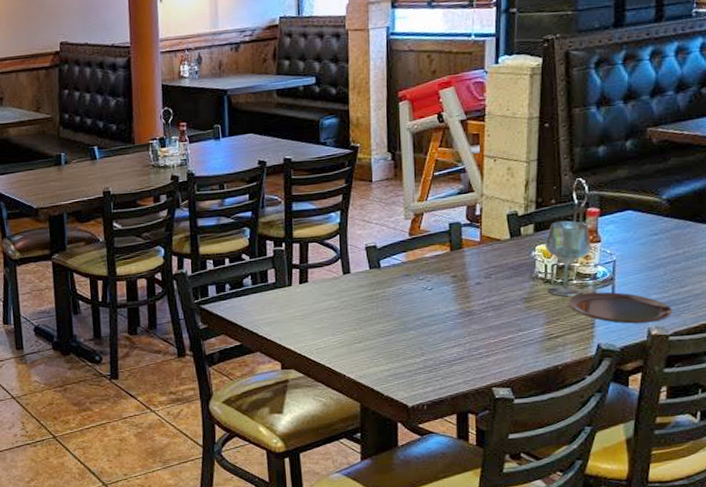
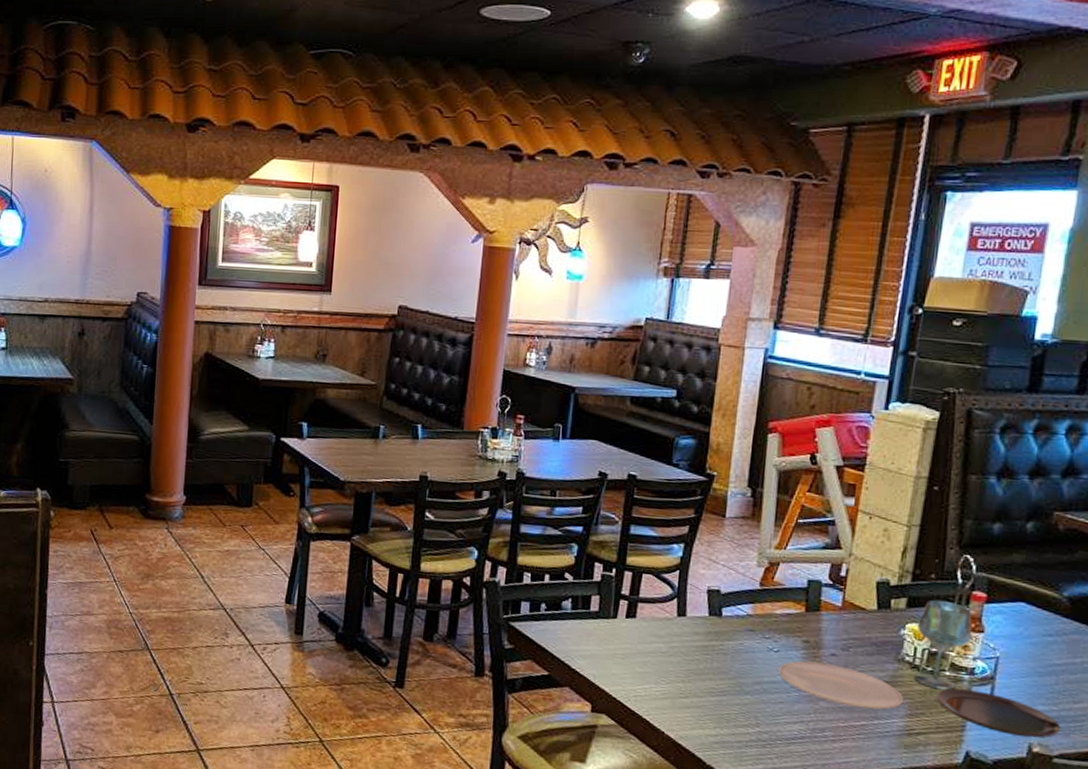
plate: none [434,291,542,325] -> present [778,660,904,710]

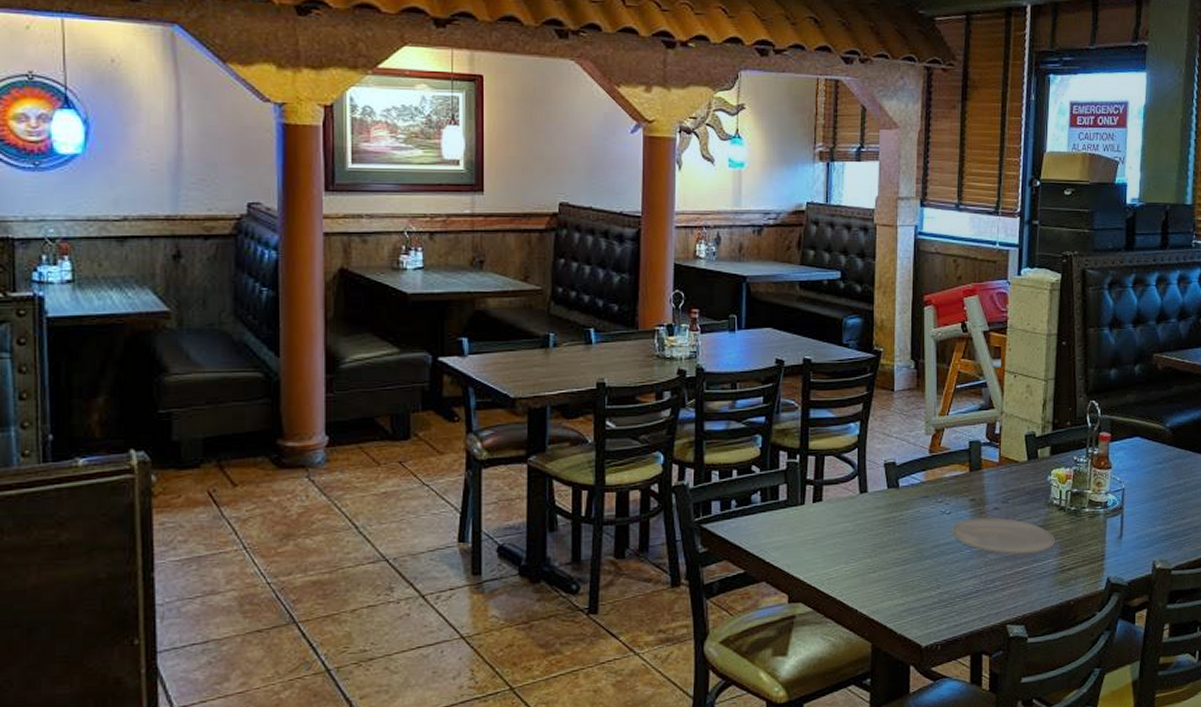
wine glass: present [913,599,973,691] -> none [1060,444,1103,526]
plate: present [936,688,1062,738] -> none [1080,521,1175,556]

